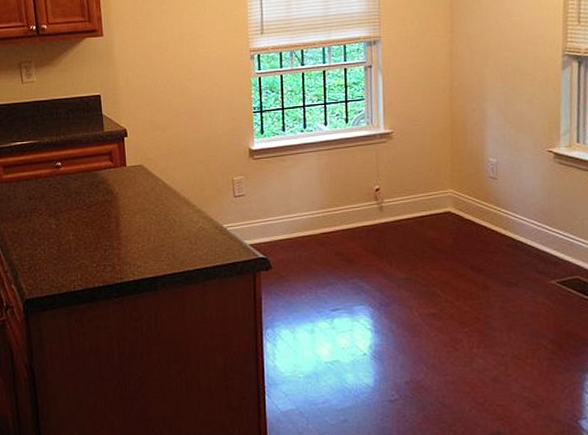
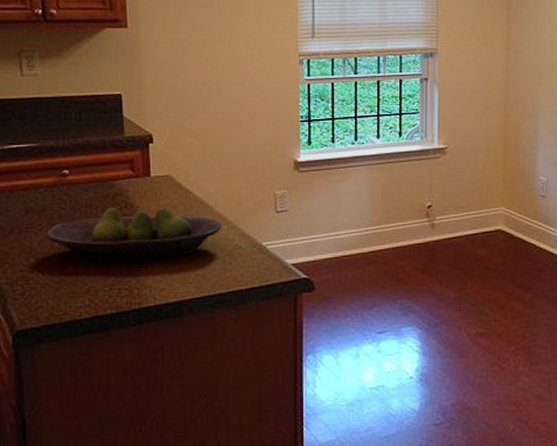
fruit bowl: none [46,193,188,240] -> present [47,207,223,260]

